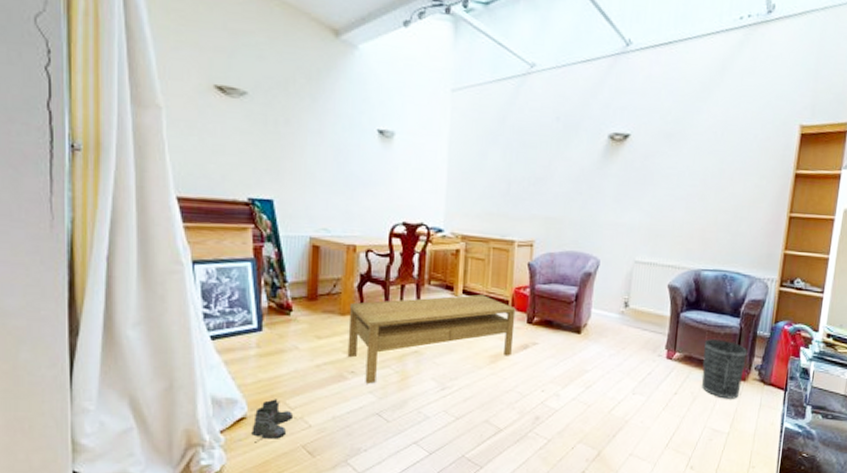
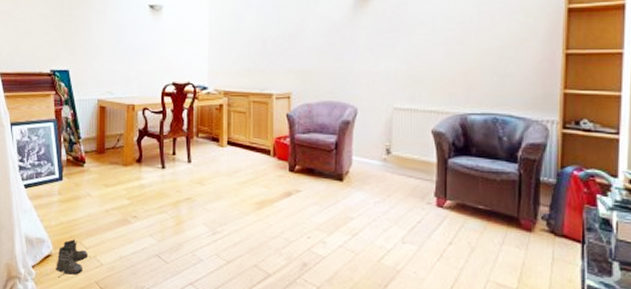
coffee table: present [347,294,516,384] -> none [130,145,278,228]
wastebasket: present [701,339,748,399] -> none [478,186,530,251]

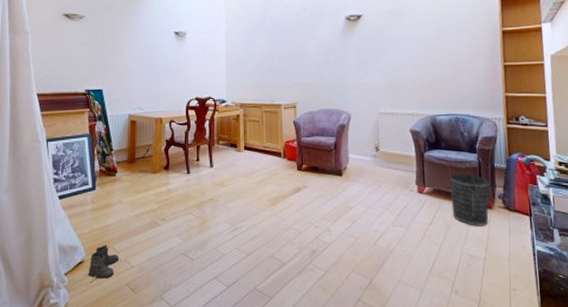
wastebasket: none [478,186,530,251] -> present [448,173,489,226]

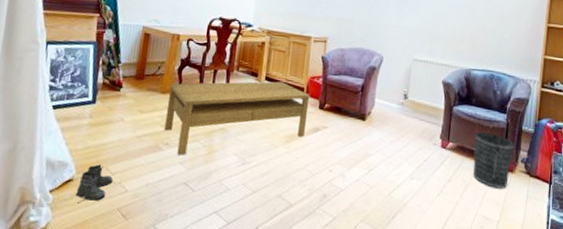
coffee table: none [159,149,288,228] -> present [164,81,310,156]

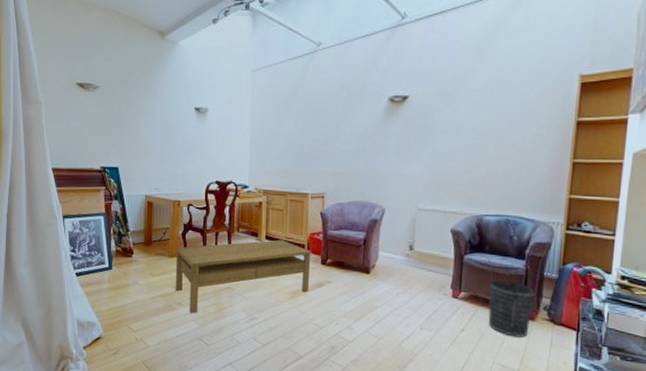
boots: present [76,164,114,202] -> none [105,323,136,357]

